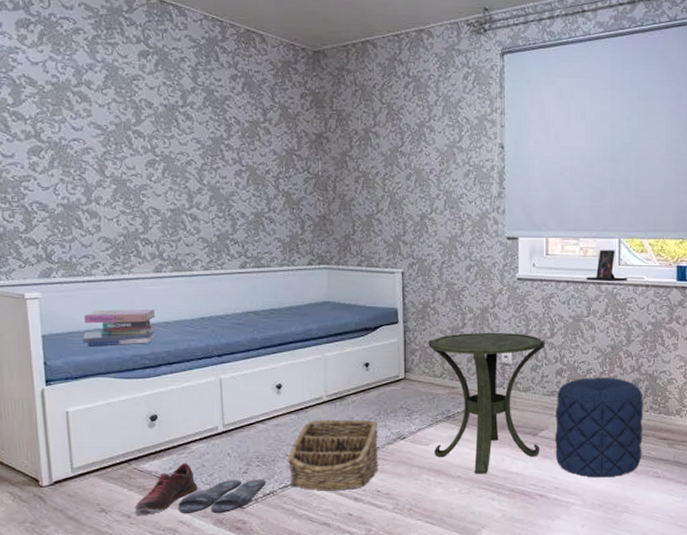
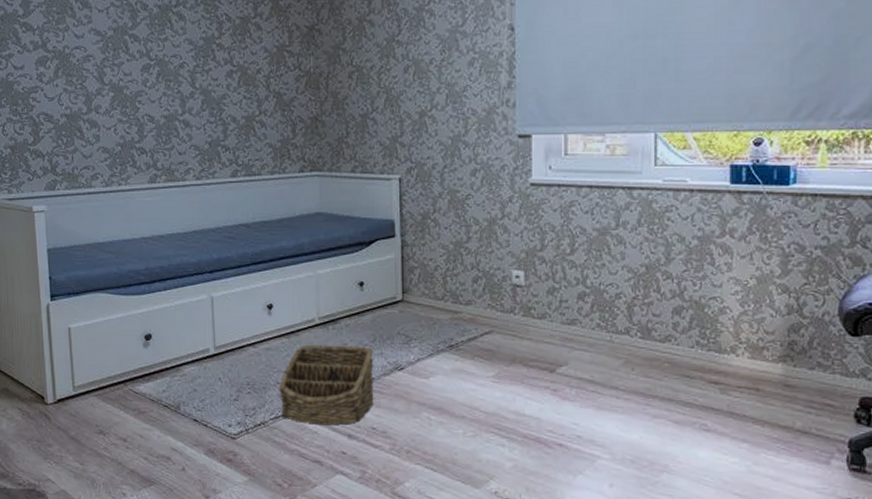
books: present [82,309,156,347] -> none [83,221,150,261]
athletic shoe: present [135,463,198,516] -> none [130,386,190,440]
slippers: present [178,480,266,513] -> none [171,407,257,442]
side table: present [428,332,545,474] -> none [428,247,564,415]
pouf: present [555,378,643,478] -> none [577,303,687,428]
photo frame: present [586,250,628,282] -> none [614,147,667,187]

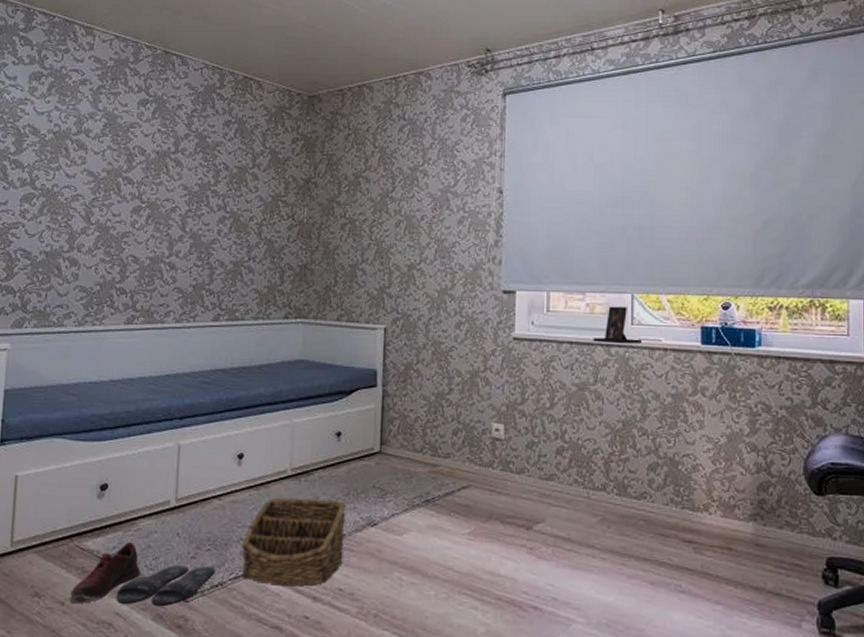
athletic shoe: none [130,386,190,440] -> present [70,542,141,604]
slippers: none [171,407,257,442] -> present [116,565,215,606]
photo frame: none [614,147,667,187] -> present [593,306,643,345]

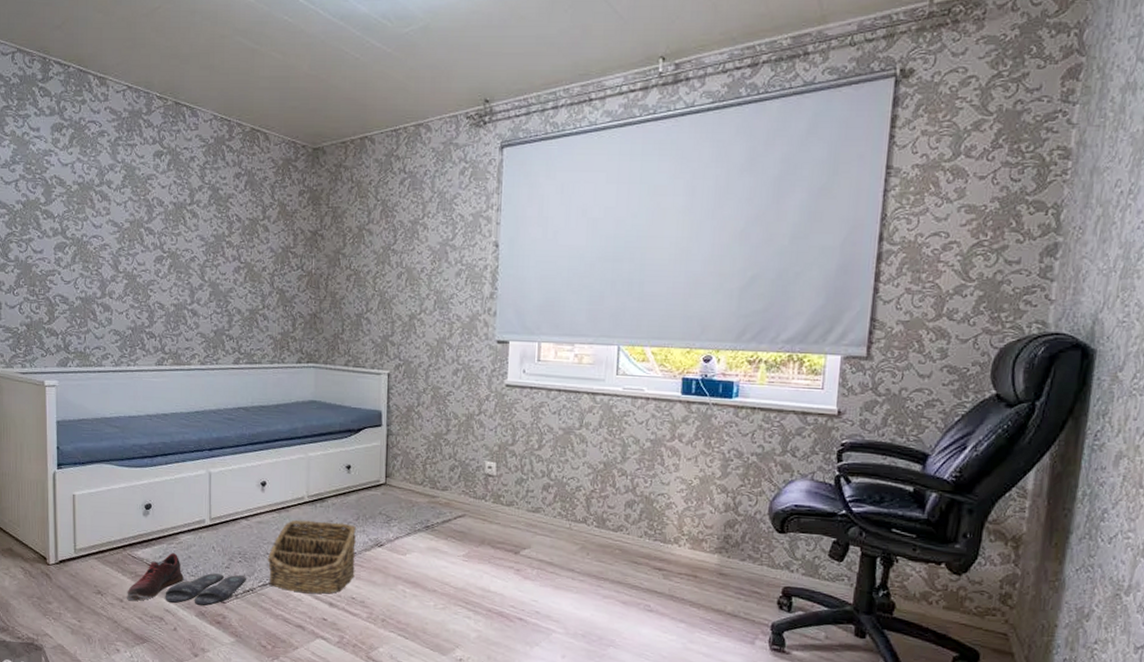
photo frame: present [593,306,643,345] -> none [580,357,626,393]

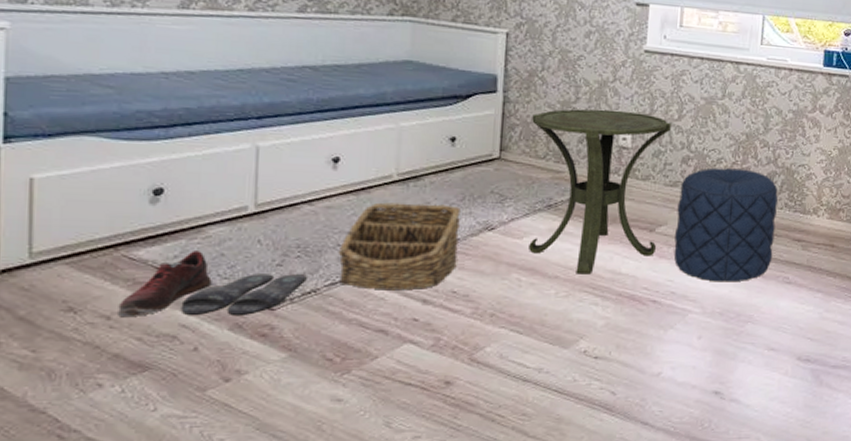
side table: none [411,440,532,590] -> present [529,109,671,275]
pouf: none [537,495,637,606] -> present [674,167,778,282]

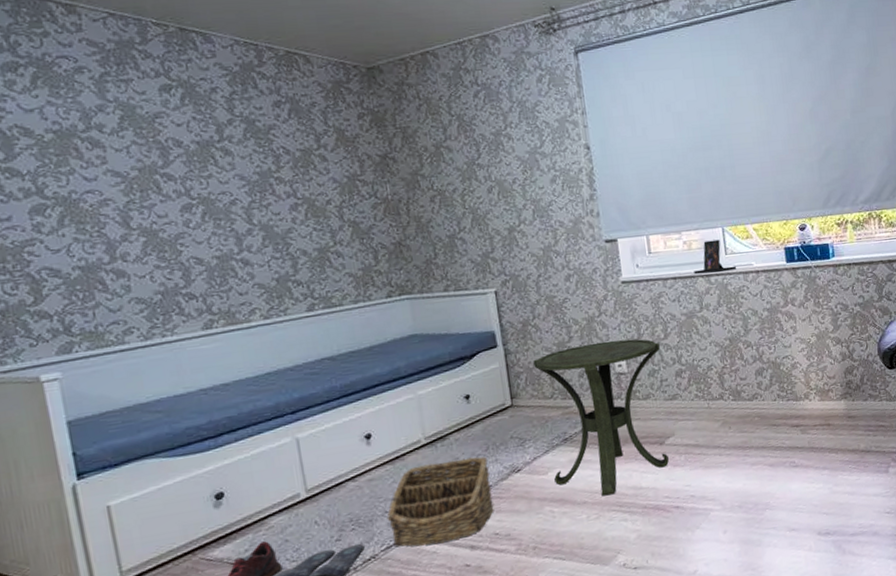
pouf: present [674,167,778,282] -> none [679,370,776,479]
photo frame: none [723,26,770,63] -> present [694,239,737,275]

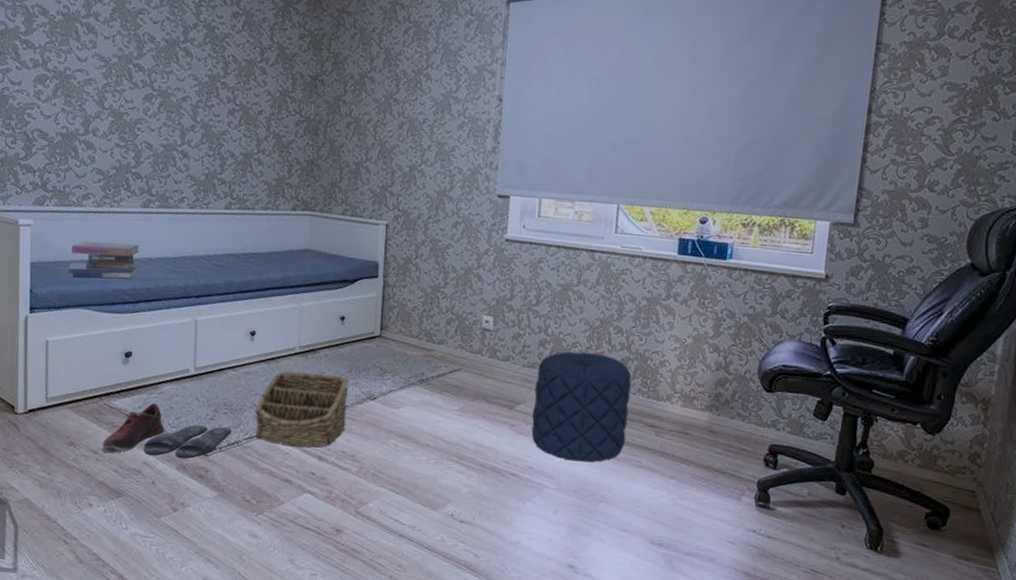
books: none [119,371,212,426] -> present [67,241,140,279]
side table: present [533,339,669,497] -> none [404,293,530,445]
pouf: none [679,370,776,479] -> present [531,351,632,462]
photo frame: present [694,239,737,275] -> none [579,215,625,251]

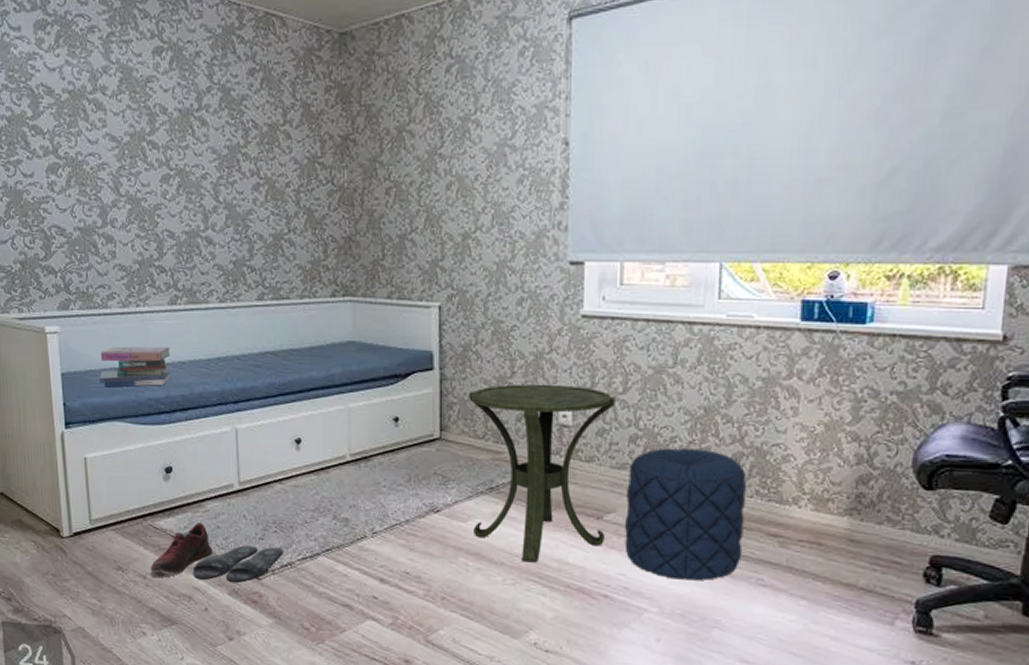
basket: present [254,371,349,448] -> none [306,482,408,568]
side table: none [404,293,530,445] -> present [469,384,615,563]

